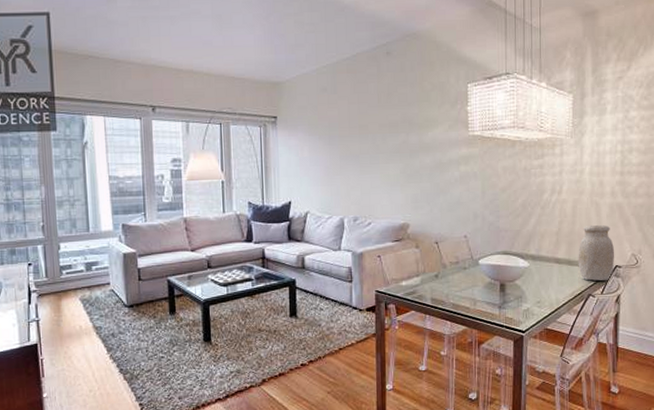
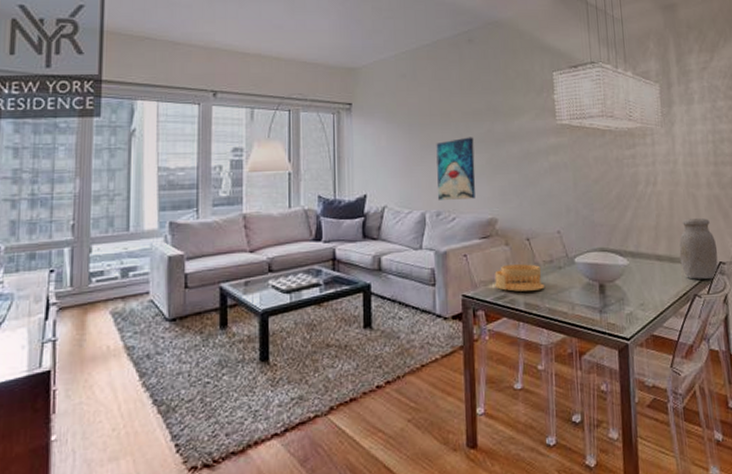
wall art: none [354,148,390,207] -> present [436,137,476,200]
architectural model: none [405,265,451,289] -> present [494,264,545,292]

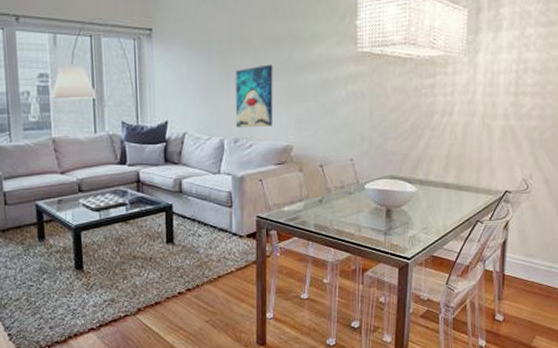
architectural model: present [494,264,545,292] -> none [288,189,335,214]
jar: present [679,218,718,279] -> none [467,149,505,207]

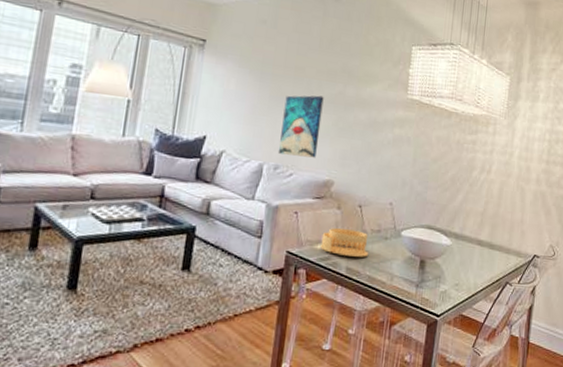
architectural model: none [288,189,335,214] -> present [320,228,369,257]

